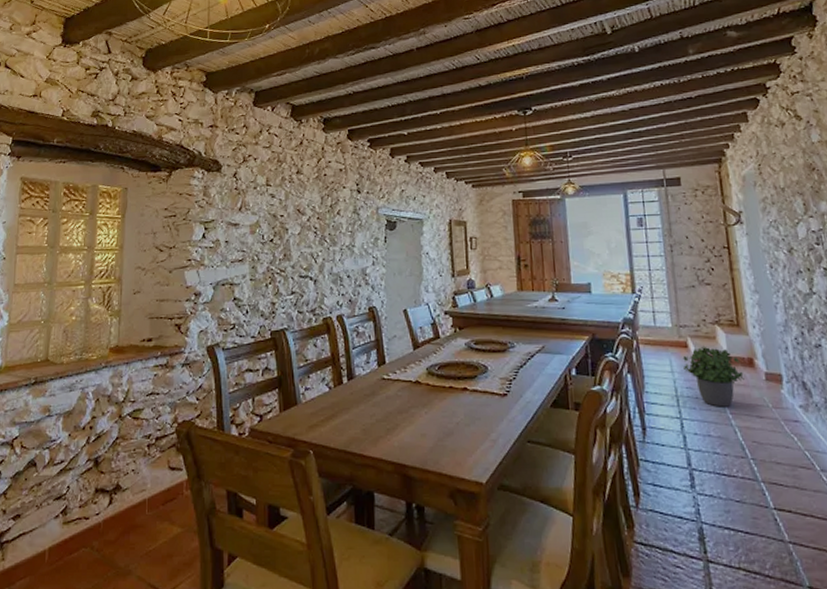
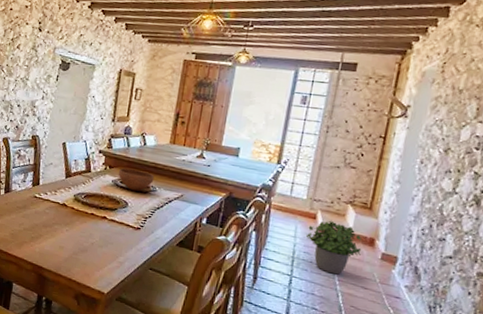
bowl: none [469,326,510,351] -> present [118,167,155,191]

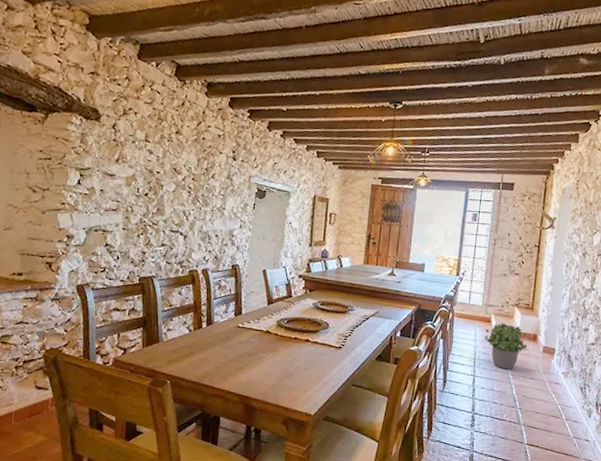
bowl: present [118,167,155,191] -> none [318,290,352,312]

